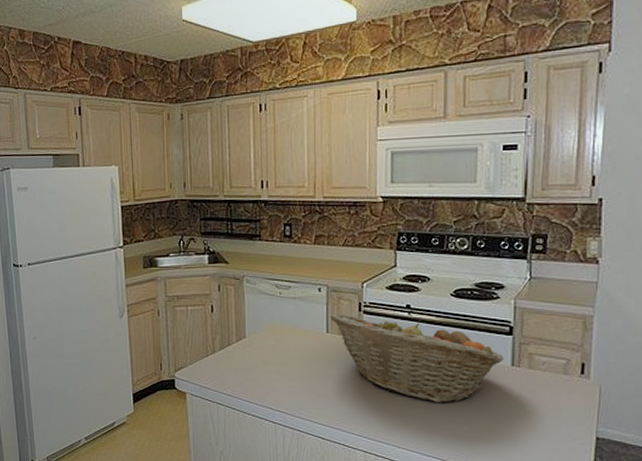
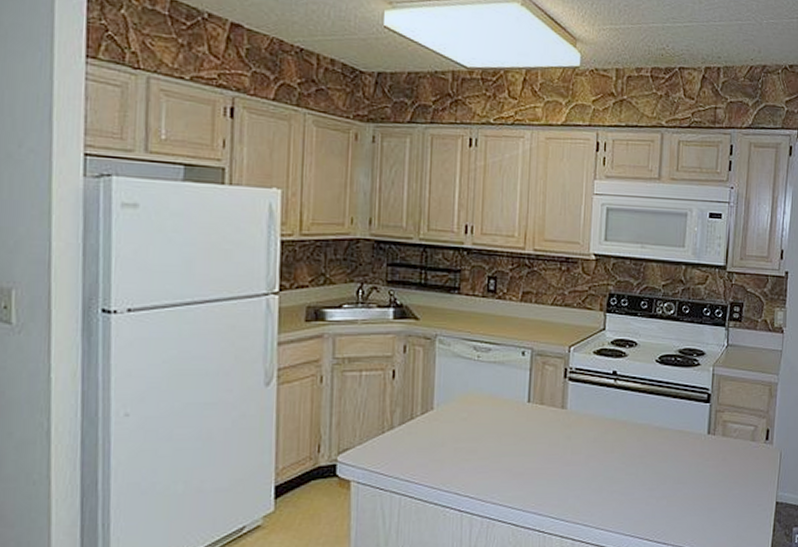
fruit basket: present [330,313,504,403] -> none [533,380,701,477]

